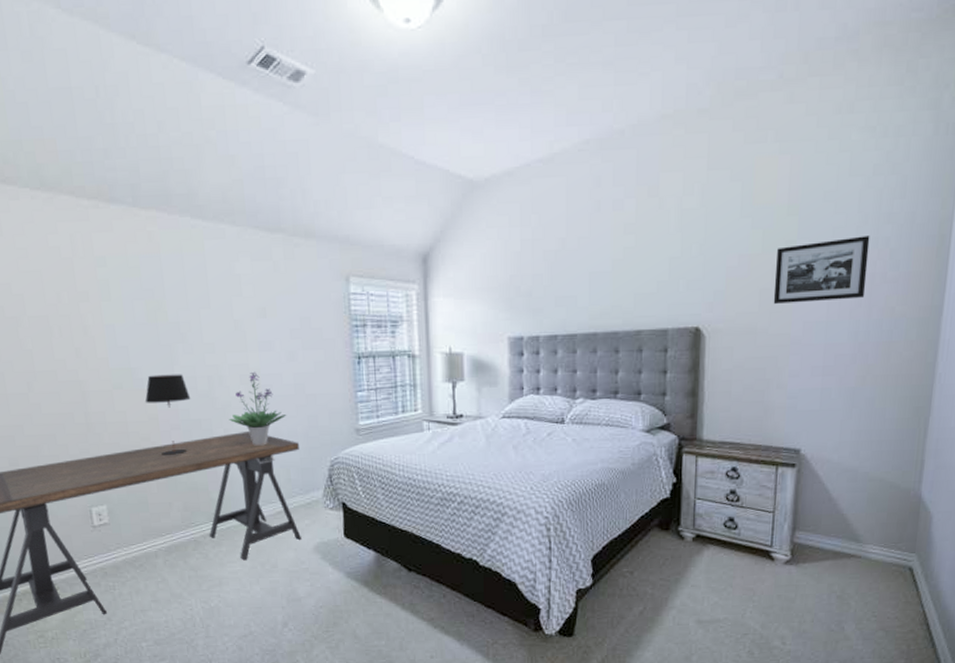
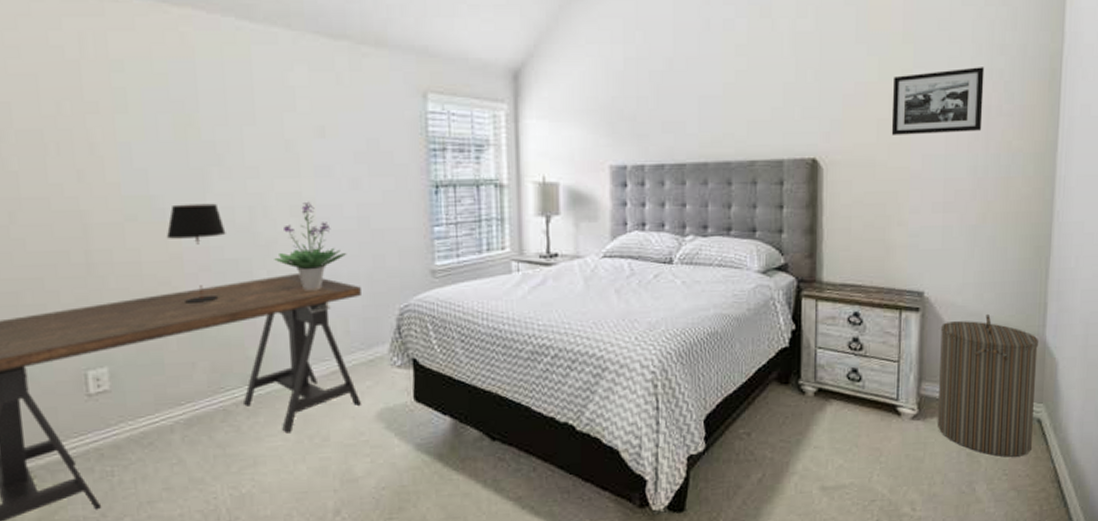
laundry hamper: none [809,470,913,601] -> present [937,314,1038,457]

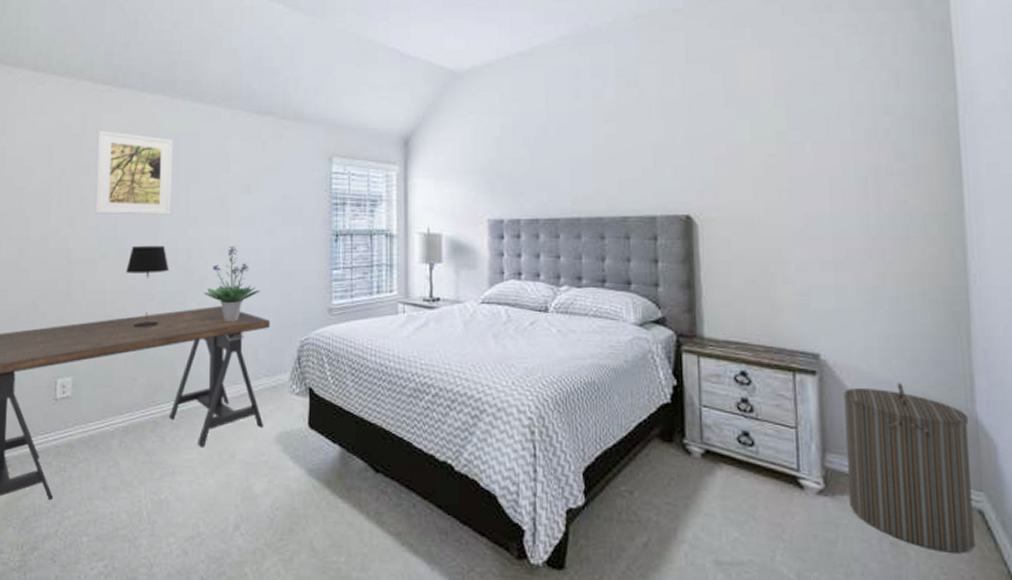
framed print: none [103,54,221,166] -> present [95,130,173,215]
picture frame: present [891,67,985,135] -> none [767,127,871,193]

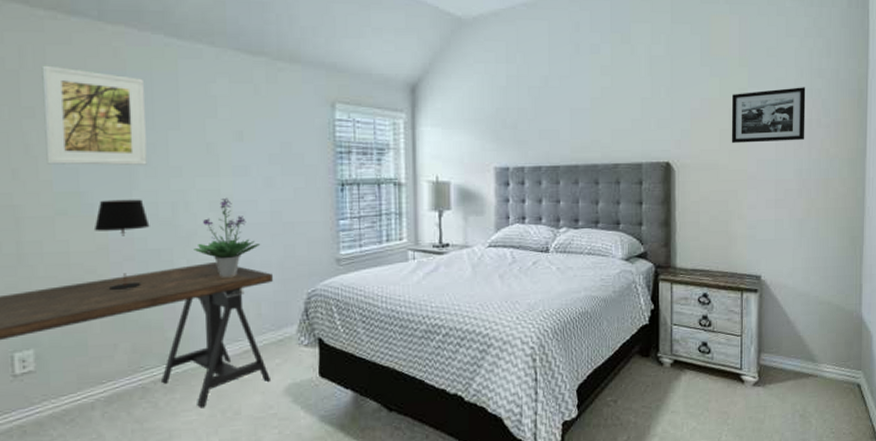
picture frame: none [767,127,871,193] -> present [731,87,806,143]
laundry hamper: present [844,383,975,553] -> none [774,295,856,418]

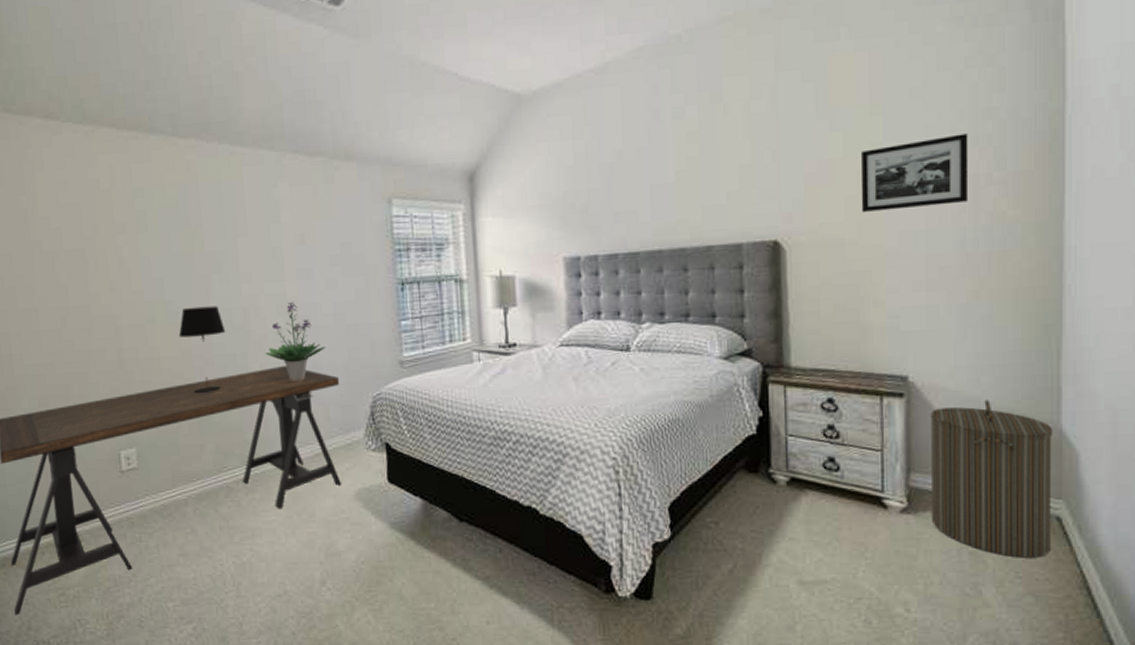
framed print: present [41,65,147,165] -> none [128,182,220,276]
laundry hamper: none [774,295,856,418] -> present [930,400,1052,558]

